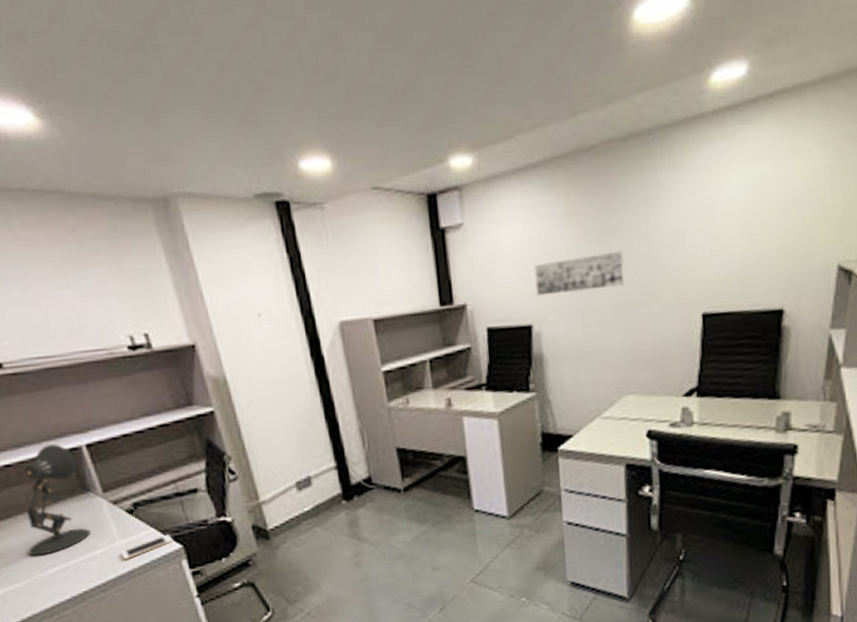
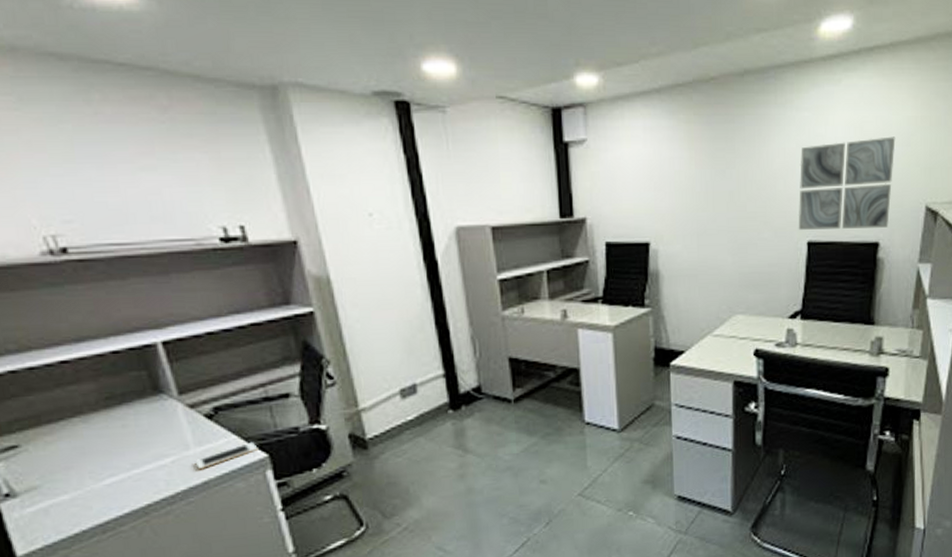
desk lamp: present [23,444,91,556] -> none [81,340,161,464]
wall art: present [534,250,624,296] -> none [654,177,738,215]
wall art: none [691,191,801,302] -> present [798,136,896,230]

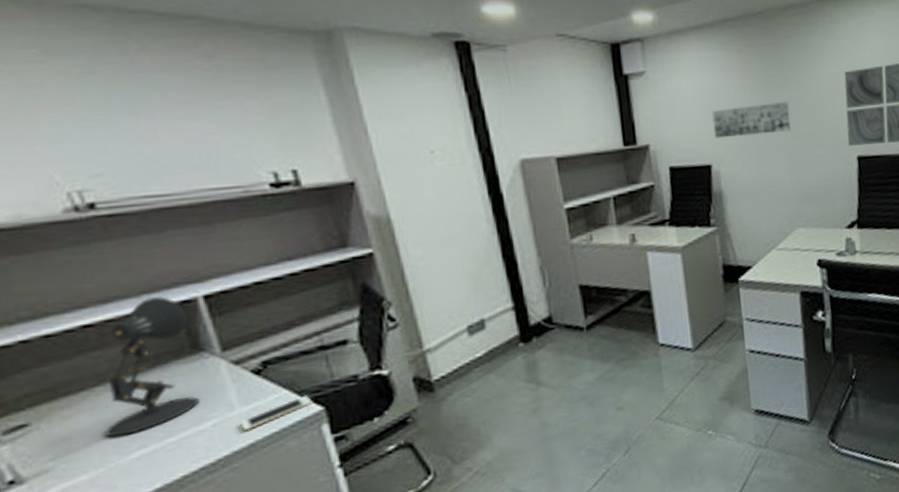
desk lamp: none [81,340,161,464] -> present [105,297,200,437]
wall art: none [654,177,738,215] -> present [712,101,791,139]

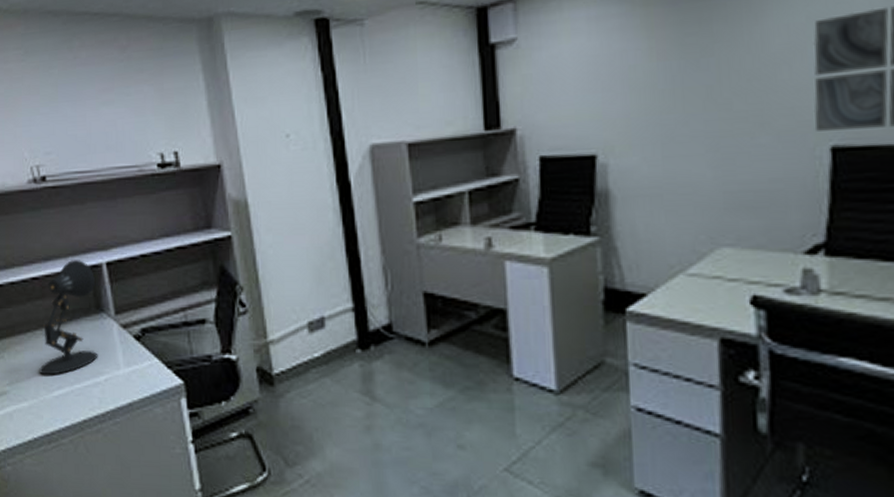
cell phone: present [240,394,313,430] -> none [123,366,176,390]
wall art: present [712,101,791,139] -> none [601,67,719,121]

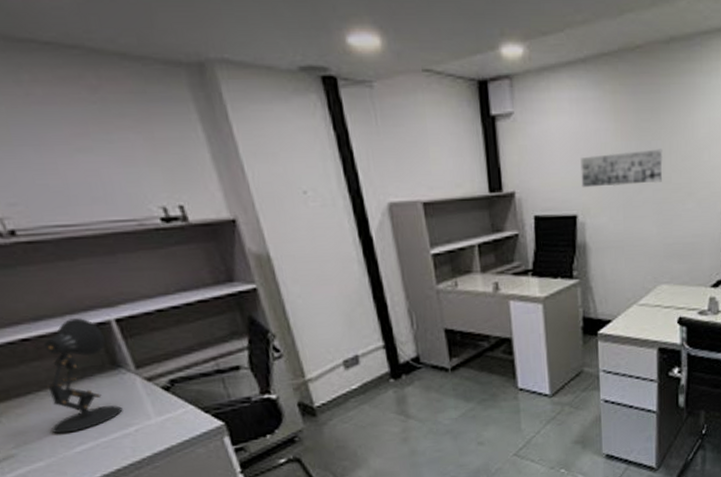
wall art: none [601,67,719,121] -> present [580,148,663,188]

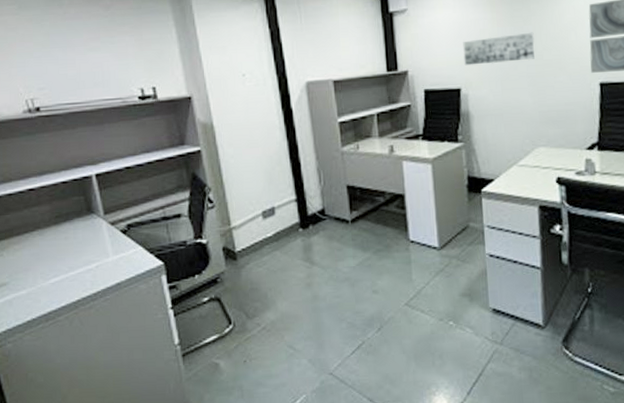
desk lamp: present [43,318,123,434] -> none [37,173,90,267]

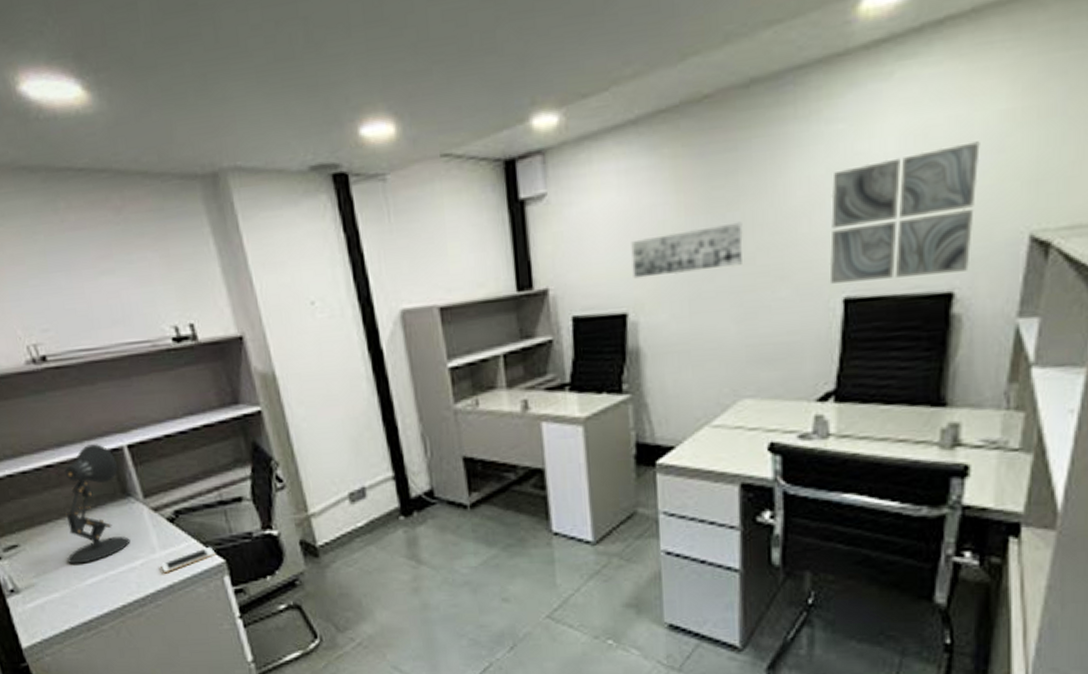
desk lamp: none [37,173,90,267] -> present [64,444,131,564]
cell phone: none [112,252,157,273] -> present [160,546,216,572]

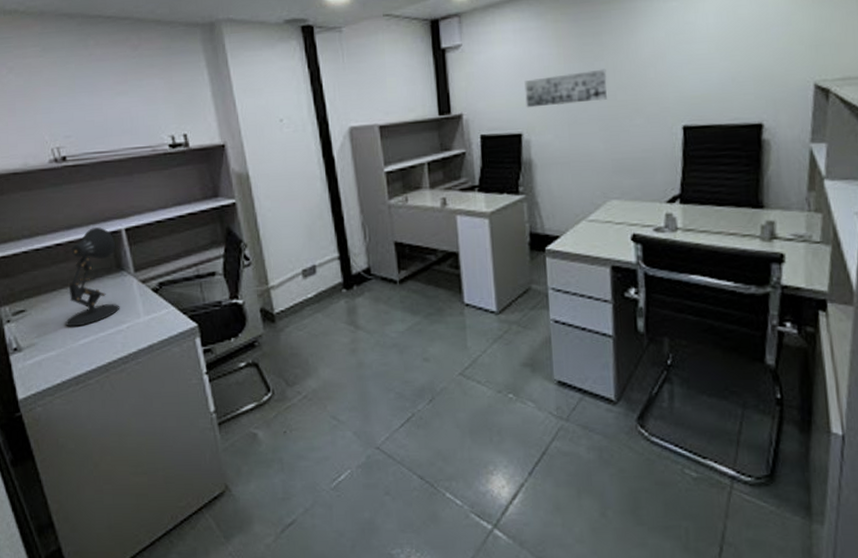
cell phone: present [160,546,216,572] -> none [143,312,190,334]
wall art: present [829,141,980,284] -> none [670,17,774,115]

